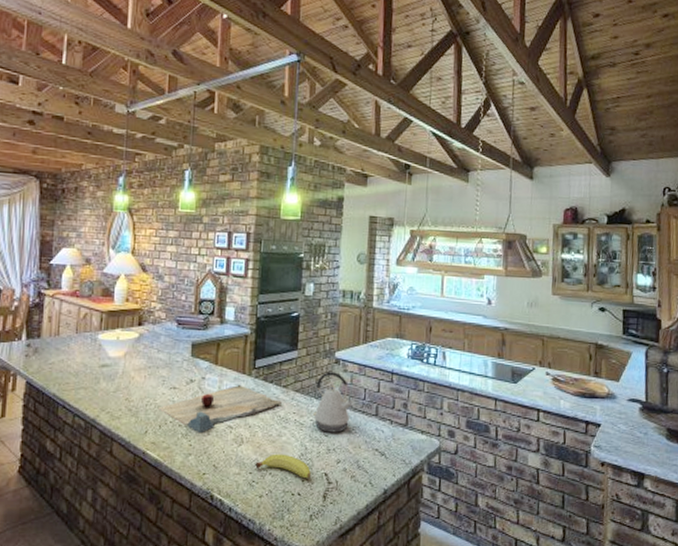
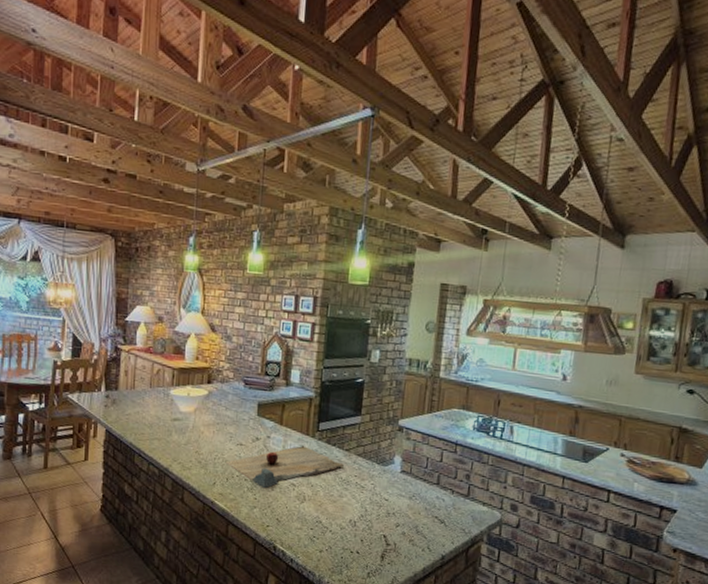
fruit: present [255,453,311,478] -> none [316,513,370,538]
kettle: present [313,372,354,433] -> none [374,438,416,498]

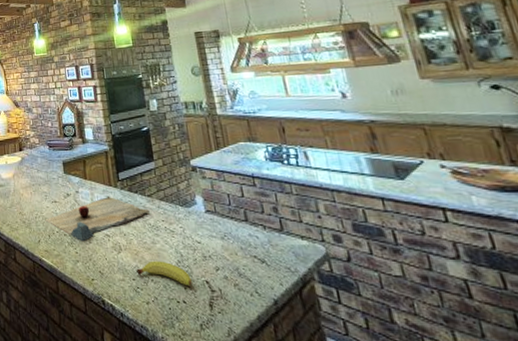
fruit: none [316,513,370,538] -> present [136,260,192,285]

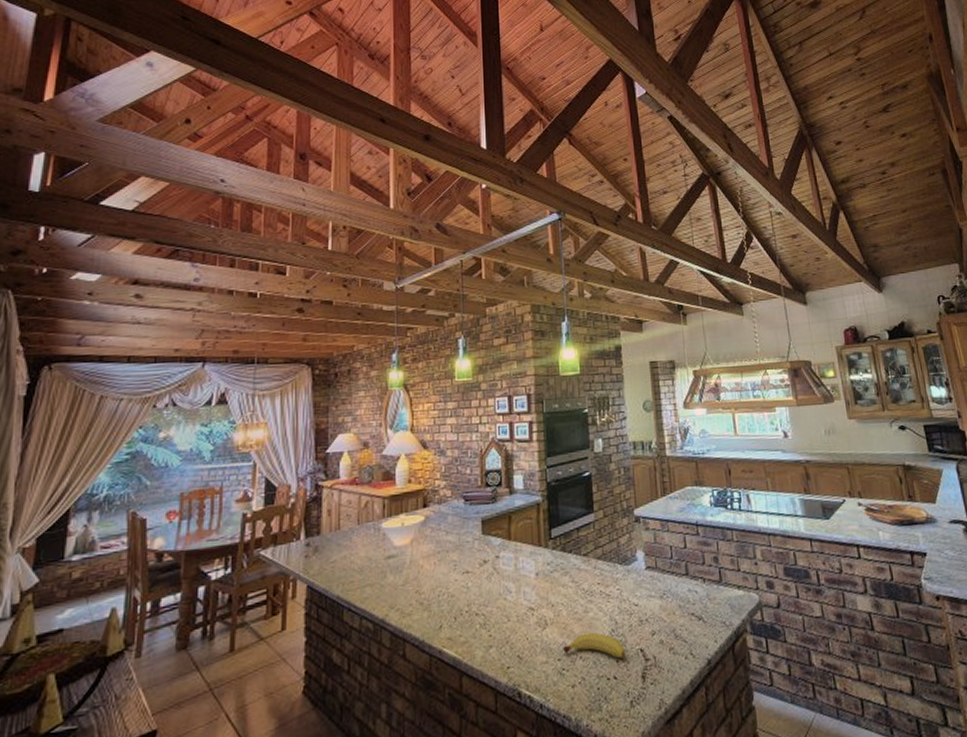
cutting board: present [46,196,151,242] -> none [452,558,585,621]

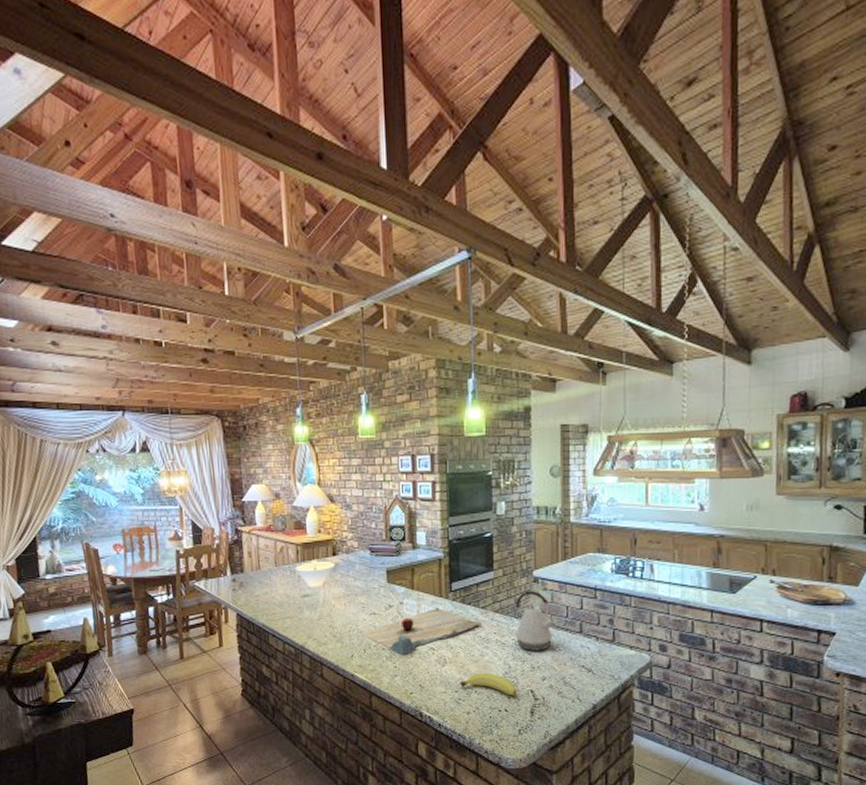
cutting board: none [452,558,585,621] -> present [361,607,483,656]
kettle: none [618,531,661,601] -> present [515,591,556,651]

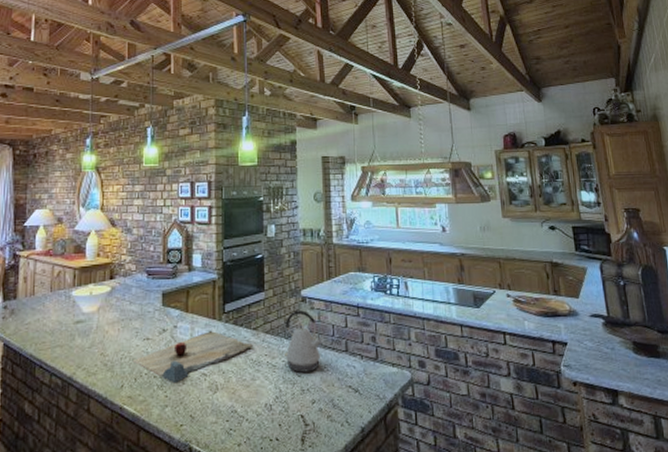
fruit: present [460,673,516,695] -> none [231,398,287,422]

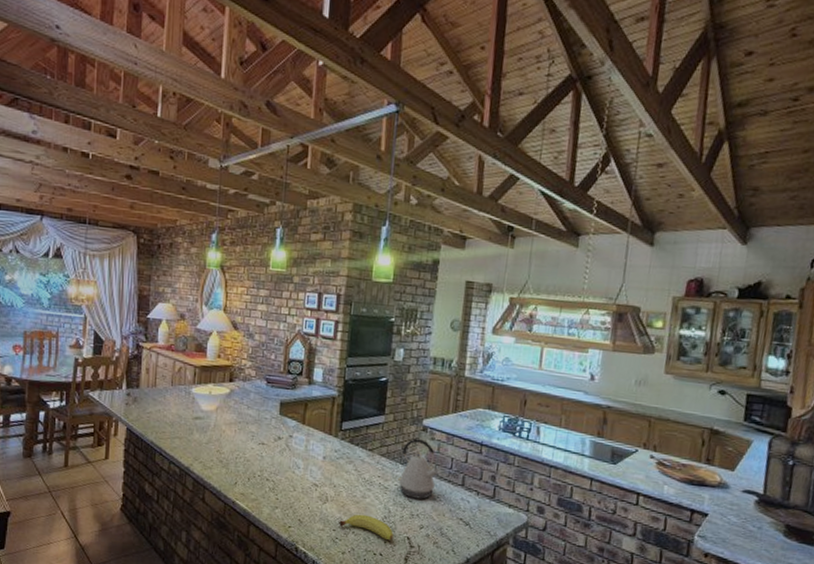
cutting board: present [133,330,254,384] -> none [248,444,368,489]
fruit: none [231,398,287,422] -> present [339,514,394,540]

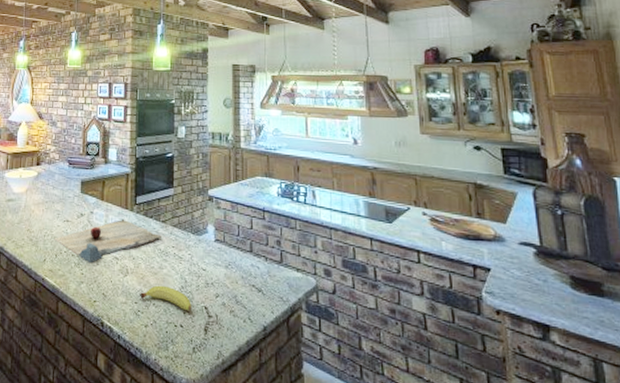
cutting board: none [248,444,368,489] -> present [55,218,163,263]
kettle: present [398,438,440,499] -> none [191,208,229,267]

